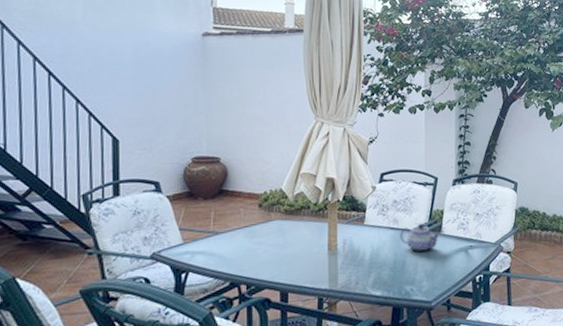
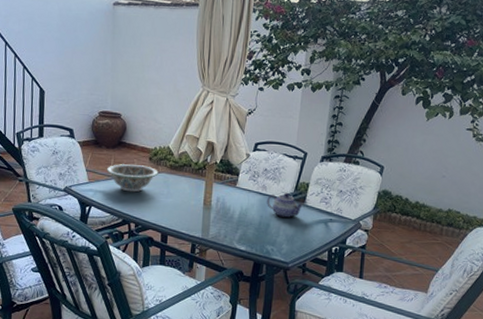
decorative bowl: none [205,214,271,248] -> present [106,164,159,193]

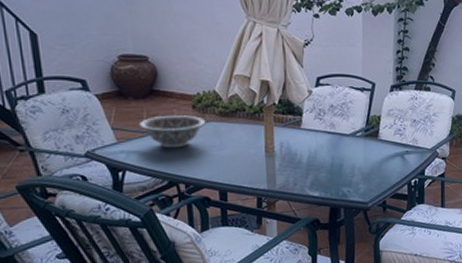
teapot: present [267,192,303,219] -> none [337,128,376,156]

